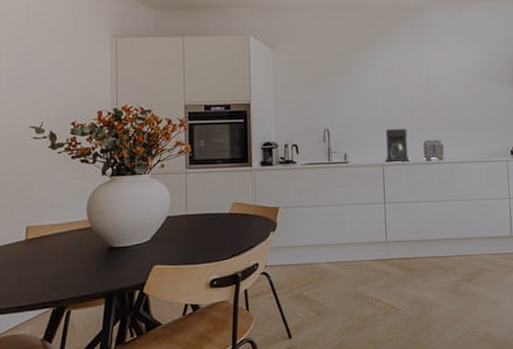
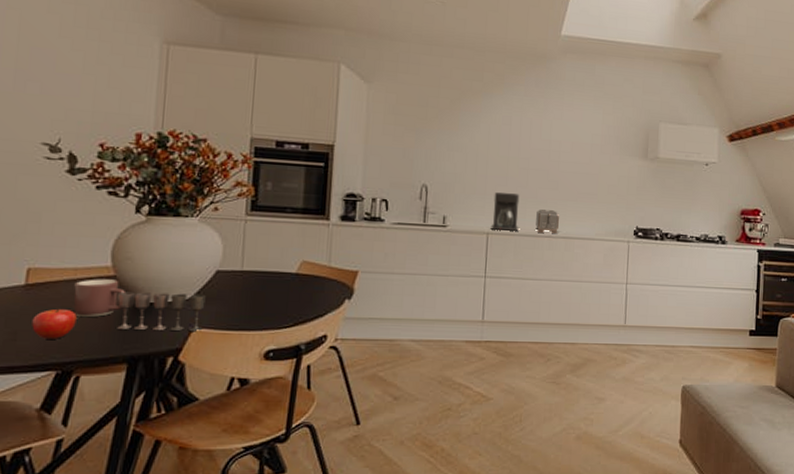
fruit: none [33,256,65,282] -> present [32,307,77,339]
mug: none [61,230,99,263] -> present [73,279,125,318]
wine glass: none [93,237,160,271] -> present [116,291,206,332]

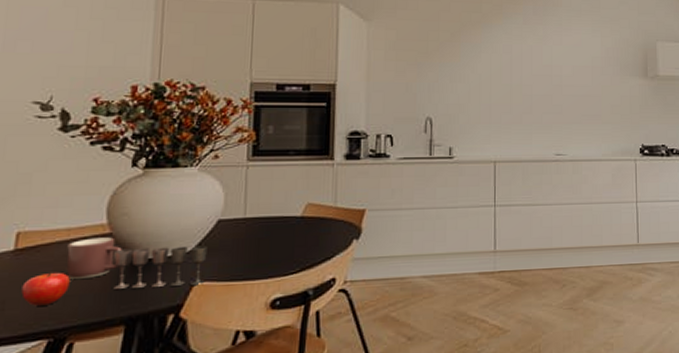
coffee maker: present [490,192,520,231] -> none [497,120,526,158]
toaster: present [535,209,559,235] -> none [542,134,565,158]

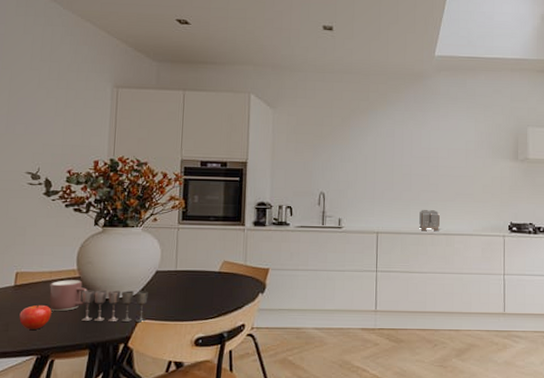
toaster: none [542,134,565,158] -> present [419,210,440,232]

